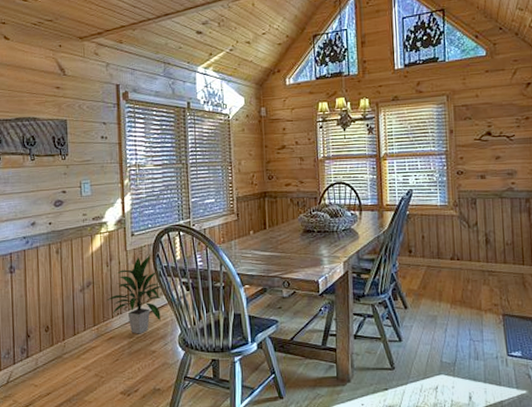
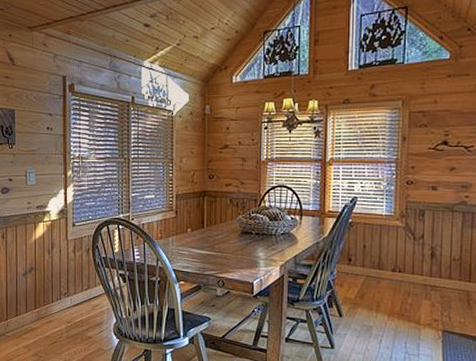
indoor plant: present [105,254,162,334] -> none [46,245,99,320]

